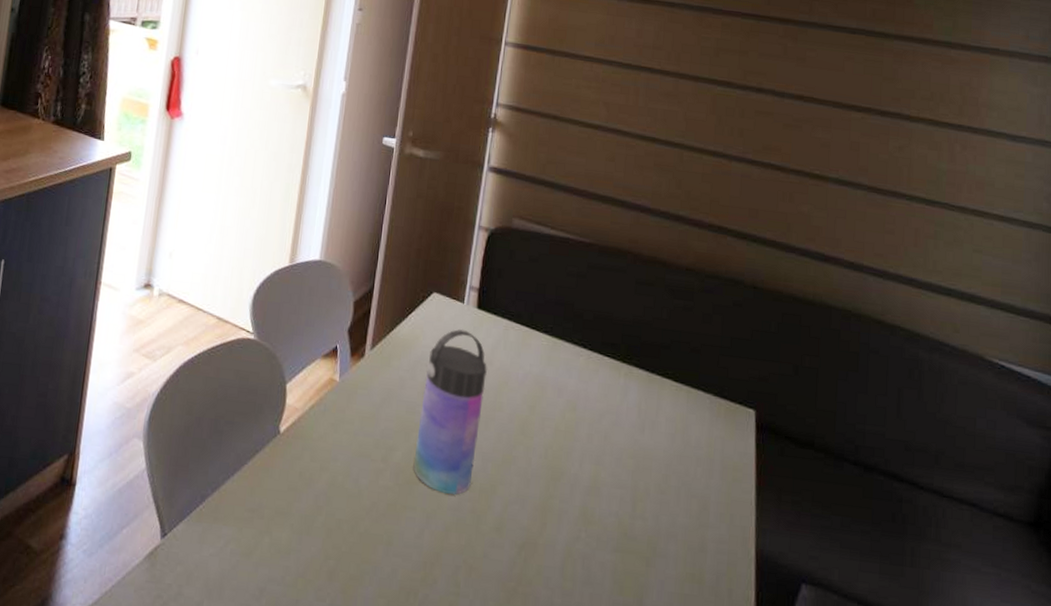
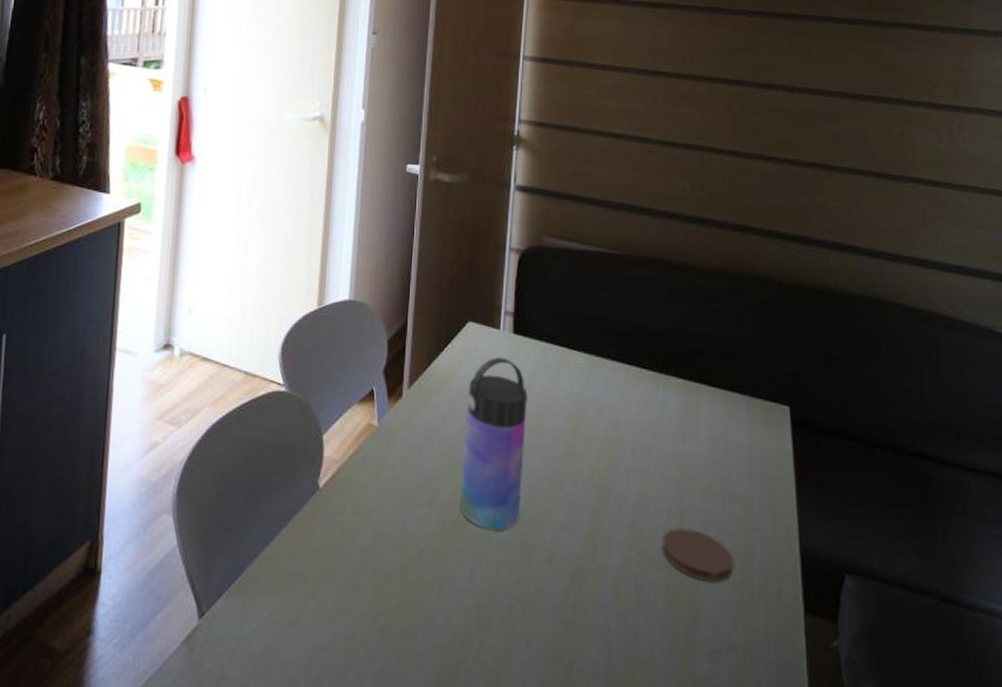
coaster: none [612,515,686,573] -> present [662,529,734,582]

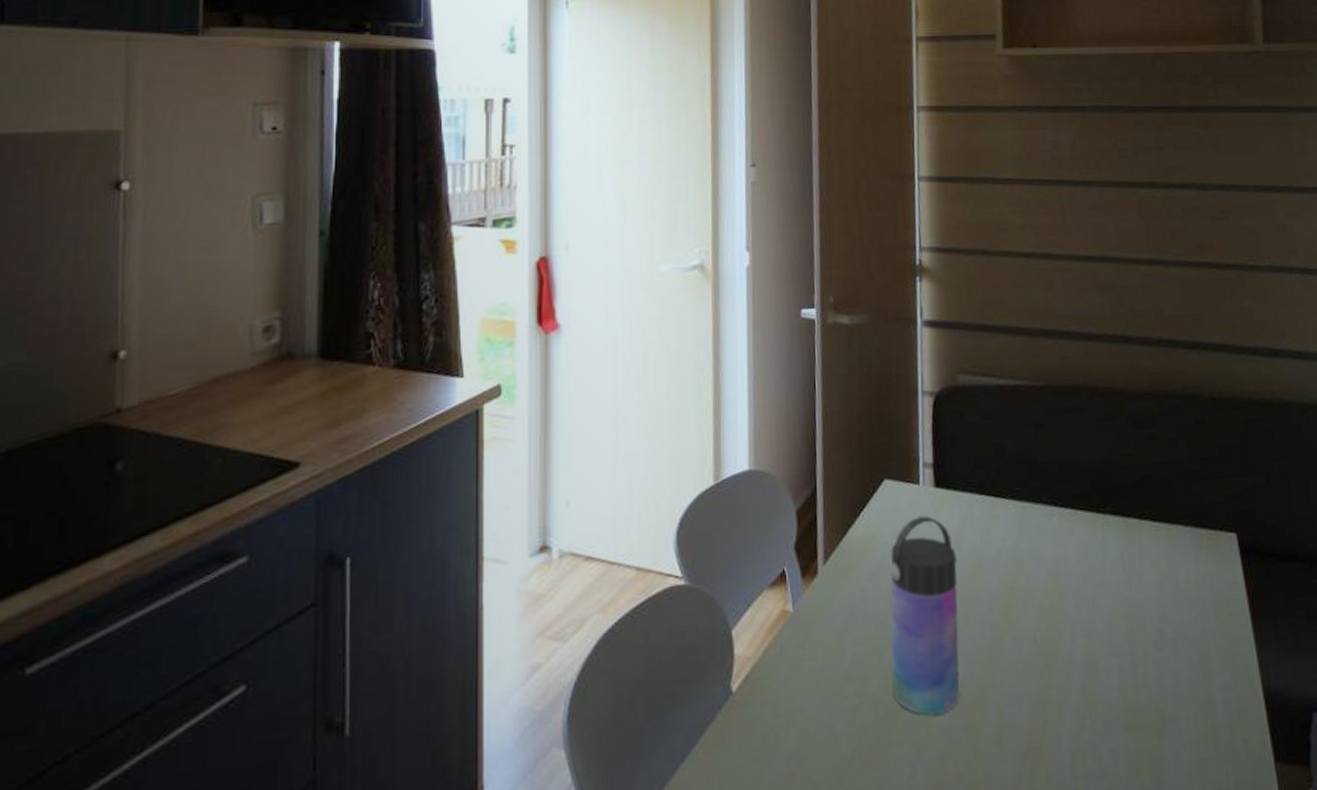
coaster: present [662,529,734,582] -> none [1116,684,1196,741]

